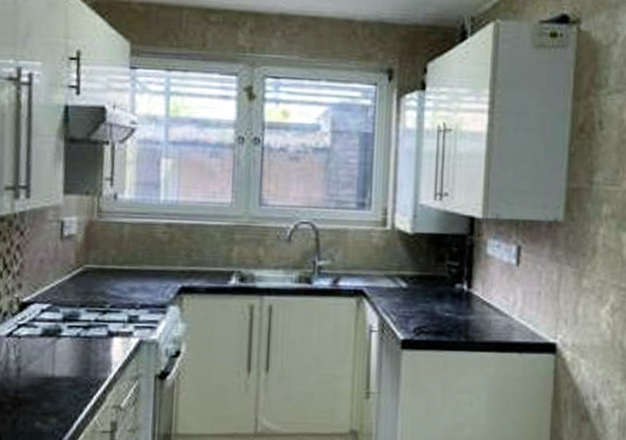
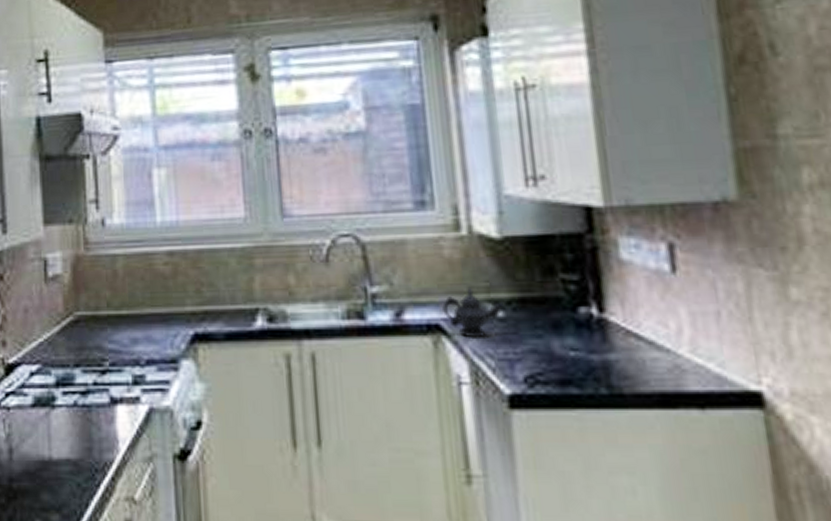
teapot: none [366,265,408,301] -> present [442,286,503,338]

